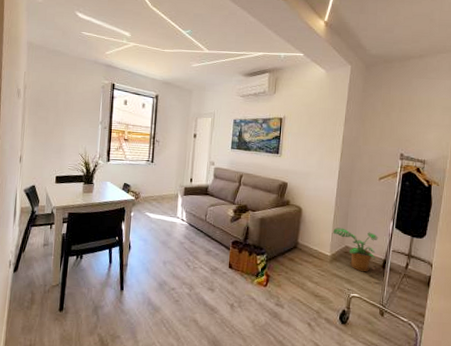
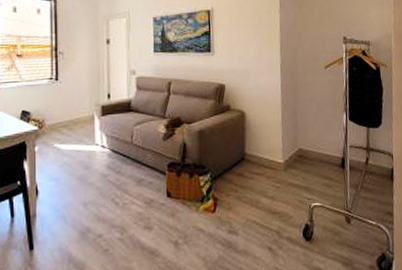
potted plant: present [333,227,379,272] -> none [283,128,333,176]

